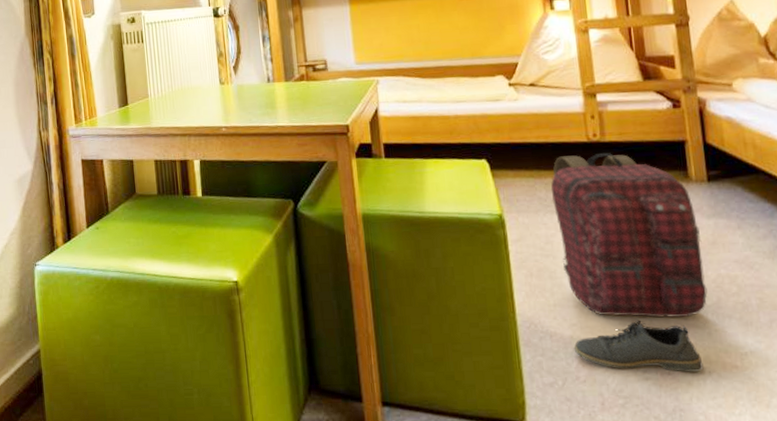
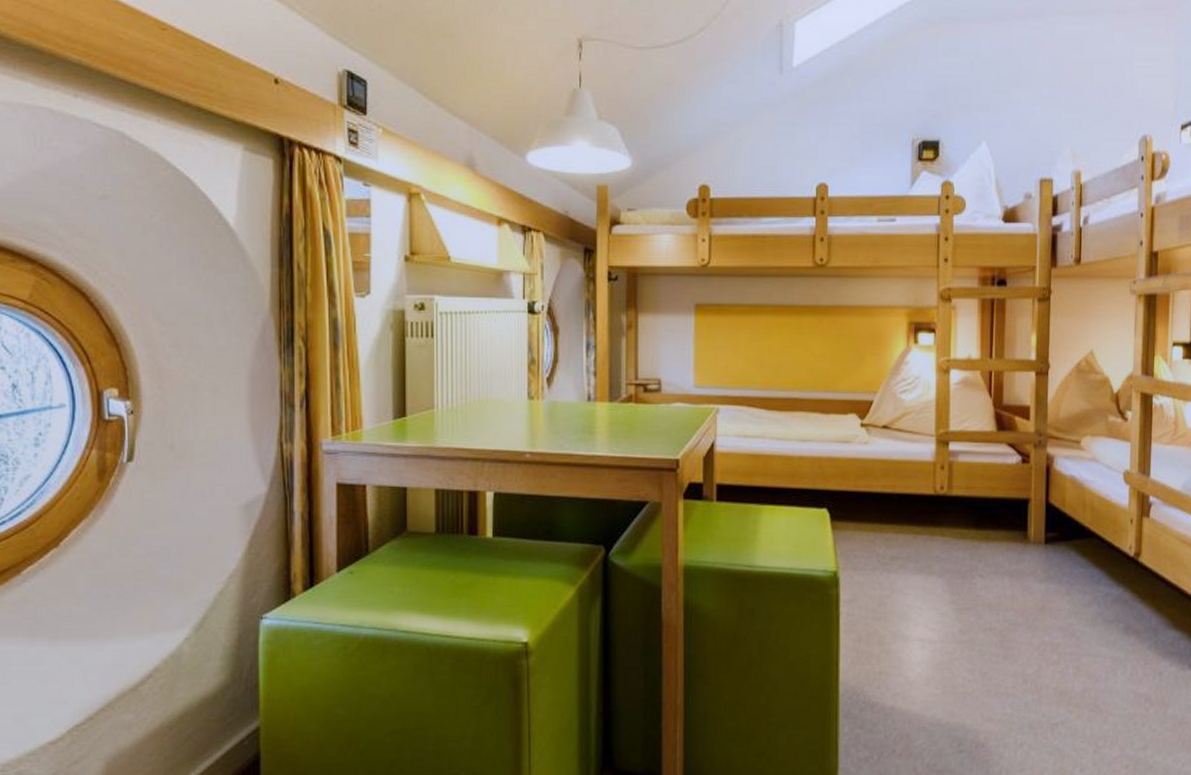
backpack: present [550,152,708,318] -> none [890,507,1031,687]
shoe: present [573,318,704,372] -> none [893,688,1016,744]

